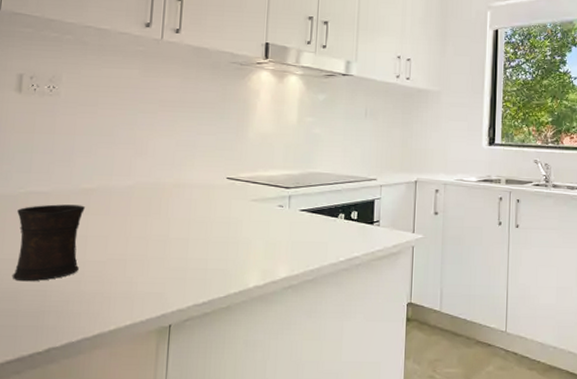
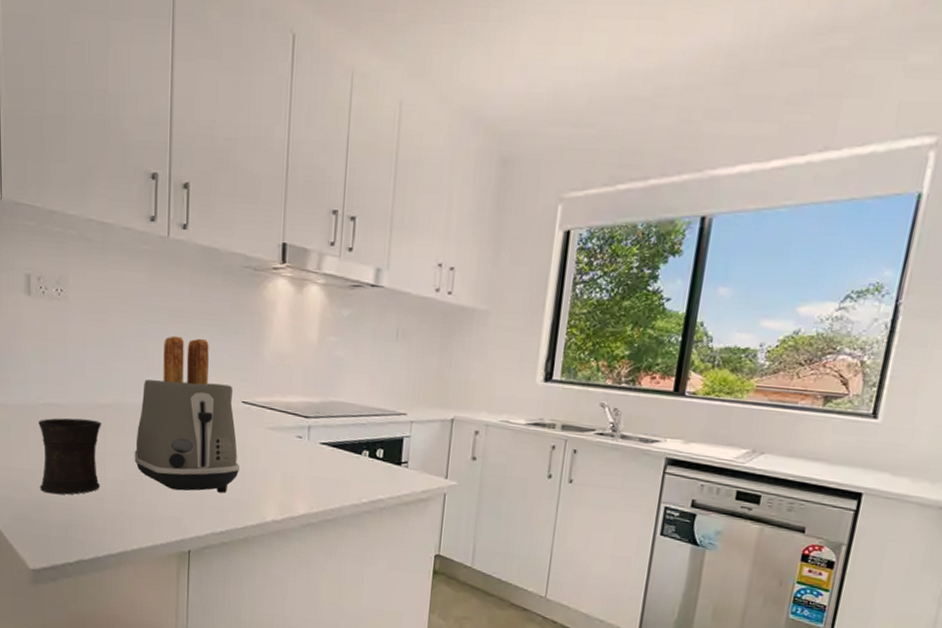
toaster: none [117,123,223,266] -> present [134,336,239,494]

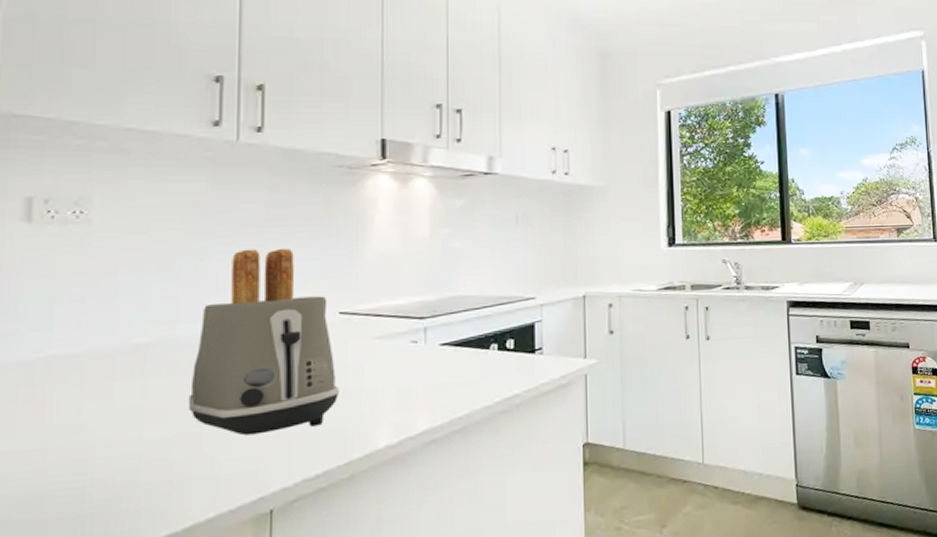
mug: present [38,418,101,495] -> none [30,366,138,479]

